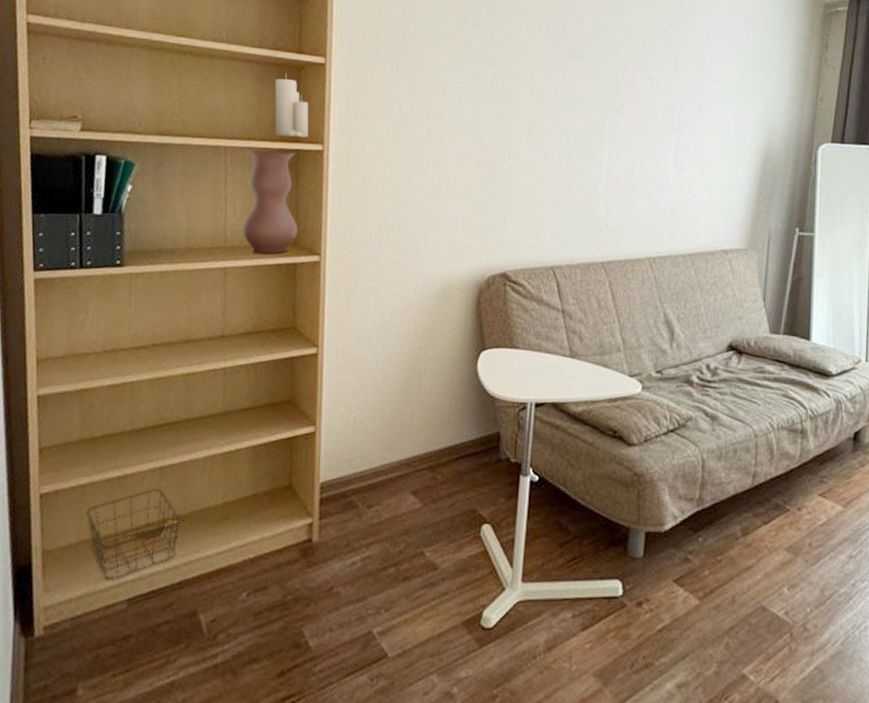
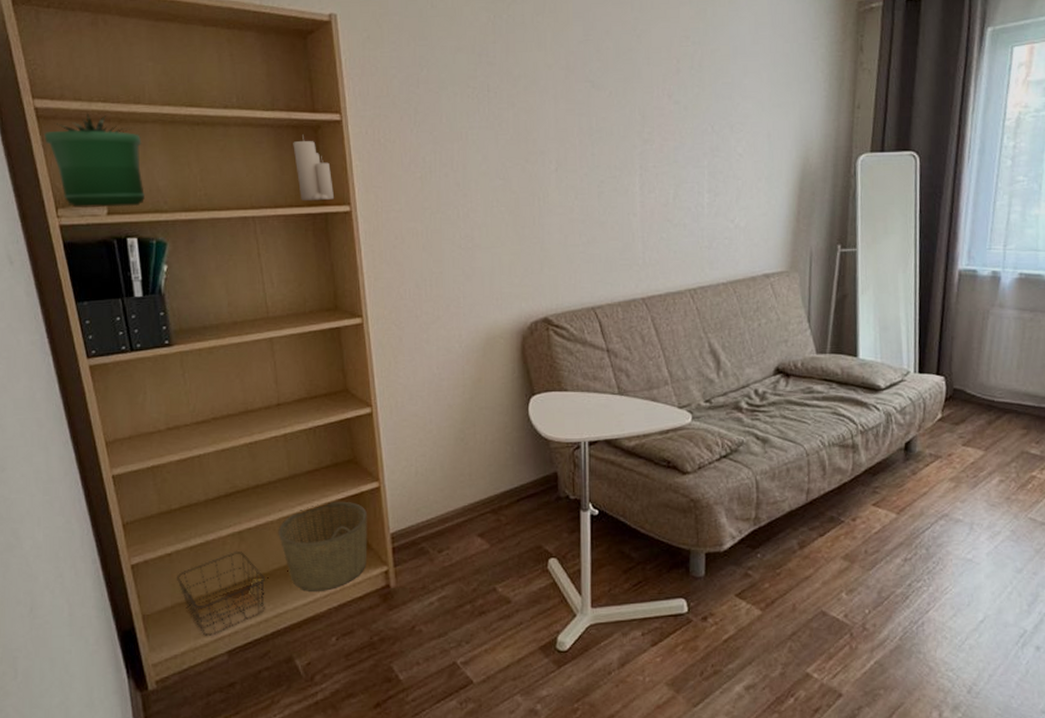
planter: none [31,32,127,126] -> present [42,112,145,208]
basket: none [202,443,299,540] -> present [278,501,368,591]
vase: present [241,149,298,254] -> none [274,217,336,321]

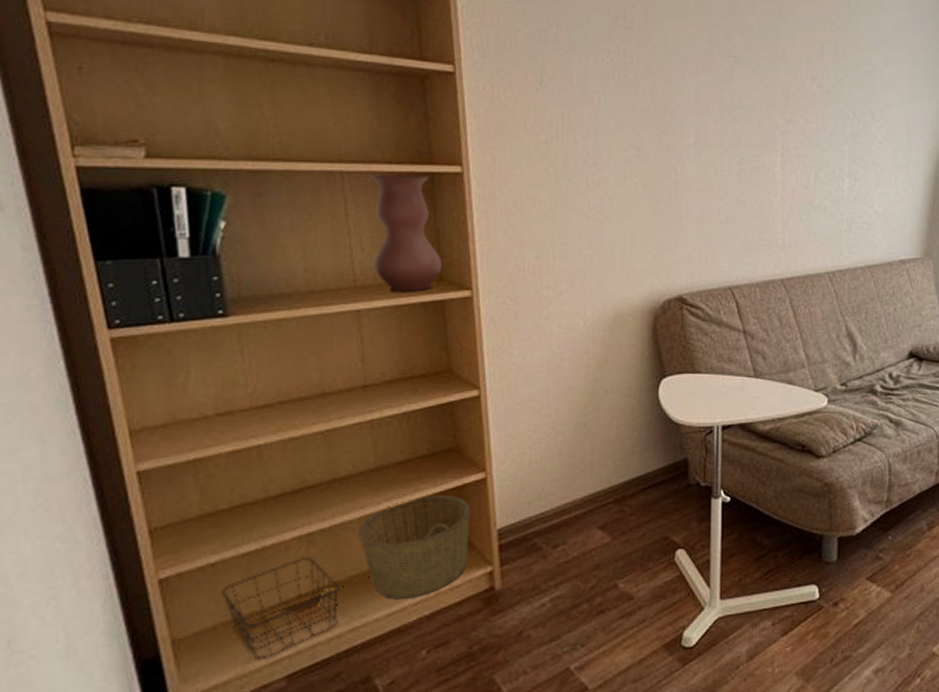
planter: present [42,112,145,208] -> none [57,34,198,151]
vase: none [274,217,336,321] -> present [368,174,442,292]
candle: present [293,134,334,201] -> none [394,83,442,159]

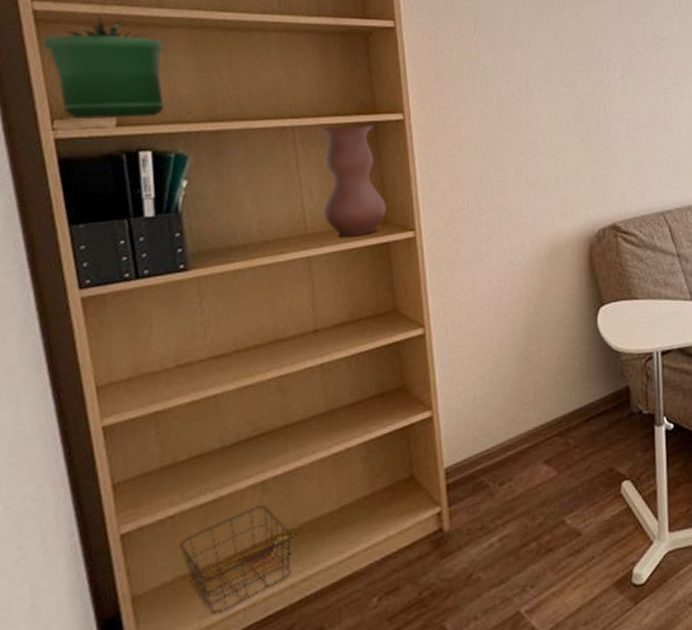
planter: none [57,34,198,151] -> present [42,16,164,119]
basket: present [358,495,470,600] -> none [310,436,417,546]

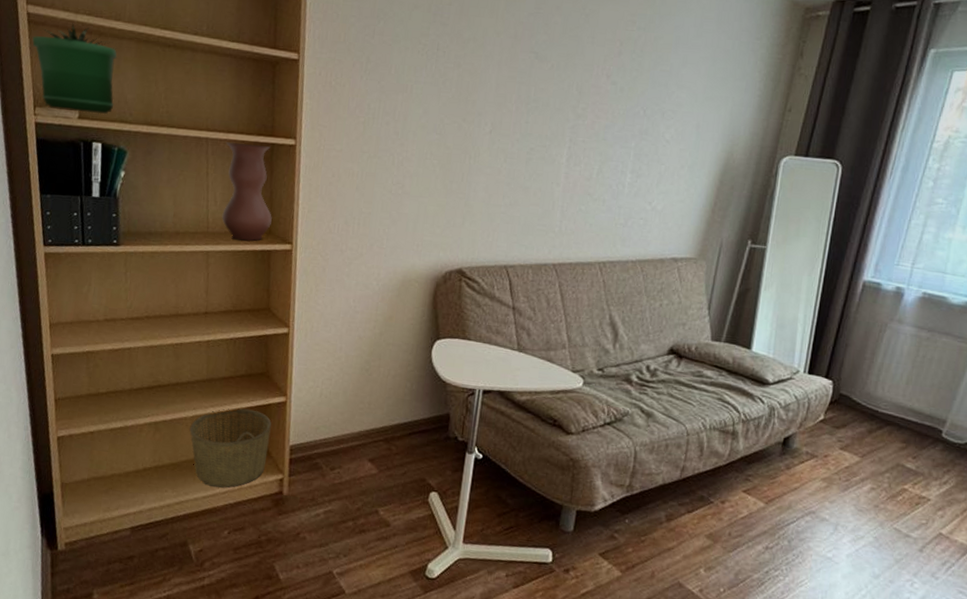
basket: present [178,504,292,614] -> none [94,439,173,511]
basket: none [310,436,417,546] -> present [189,408,272,488]

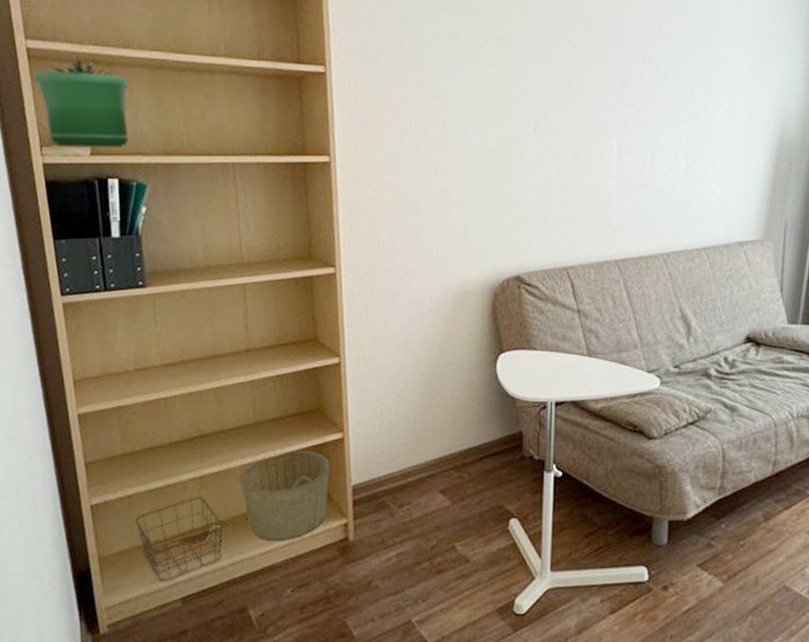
basket: none [94,439,173,511] -> present [134,495,224,581]
vase: present [222,142,272,241] -> none [254,164,311,268]

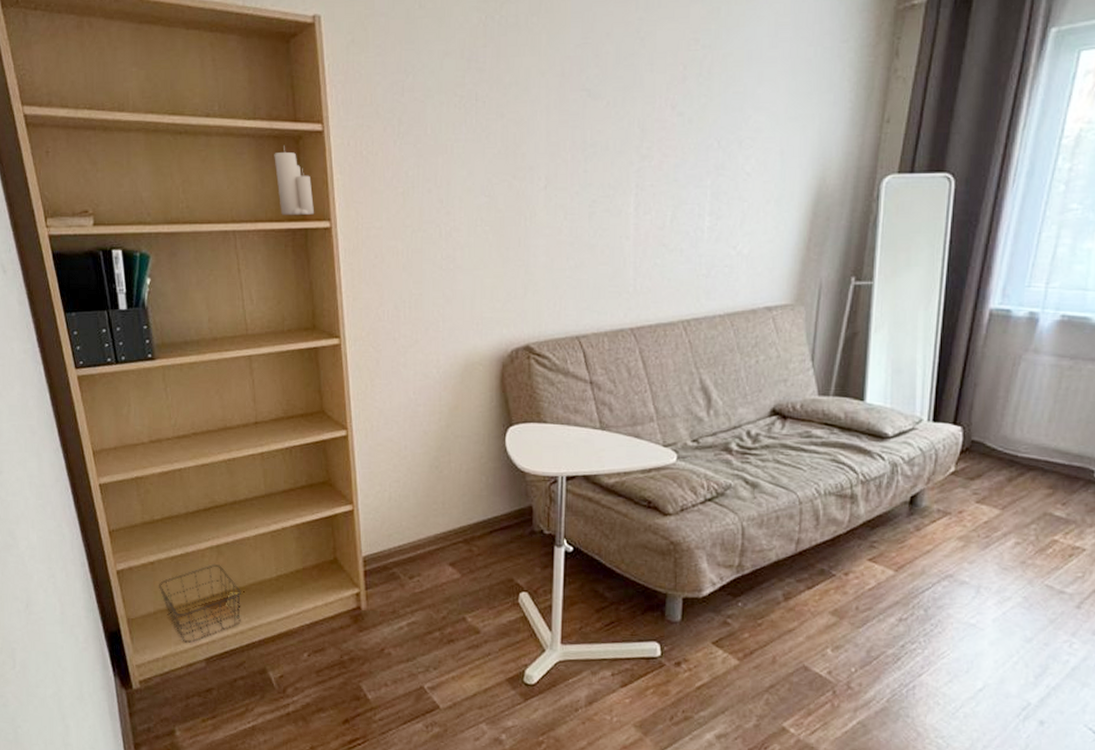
planter: present [33,55,129,149] -> none [31,120,129,219]
basket: present [239,450,329,541] -> none [254,522,340,608]
candle: none [276,84,314,151] -> present [274,145,314,216]

